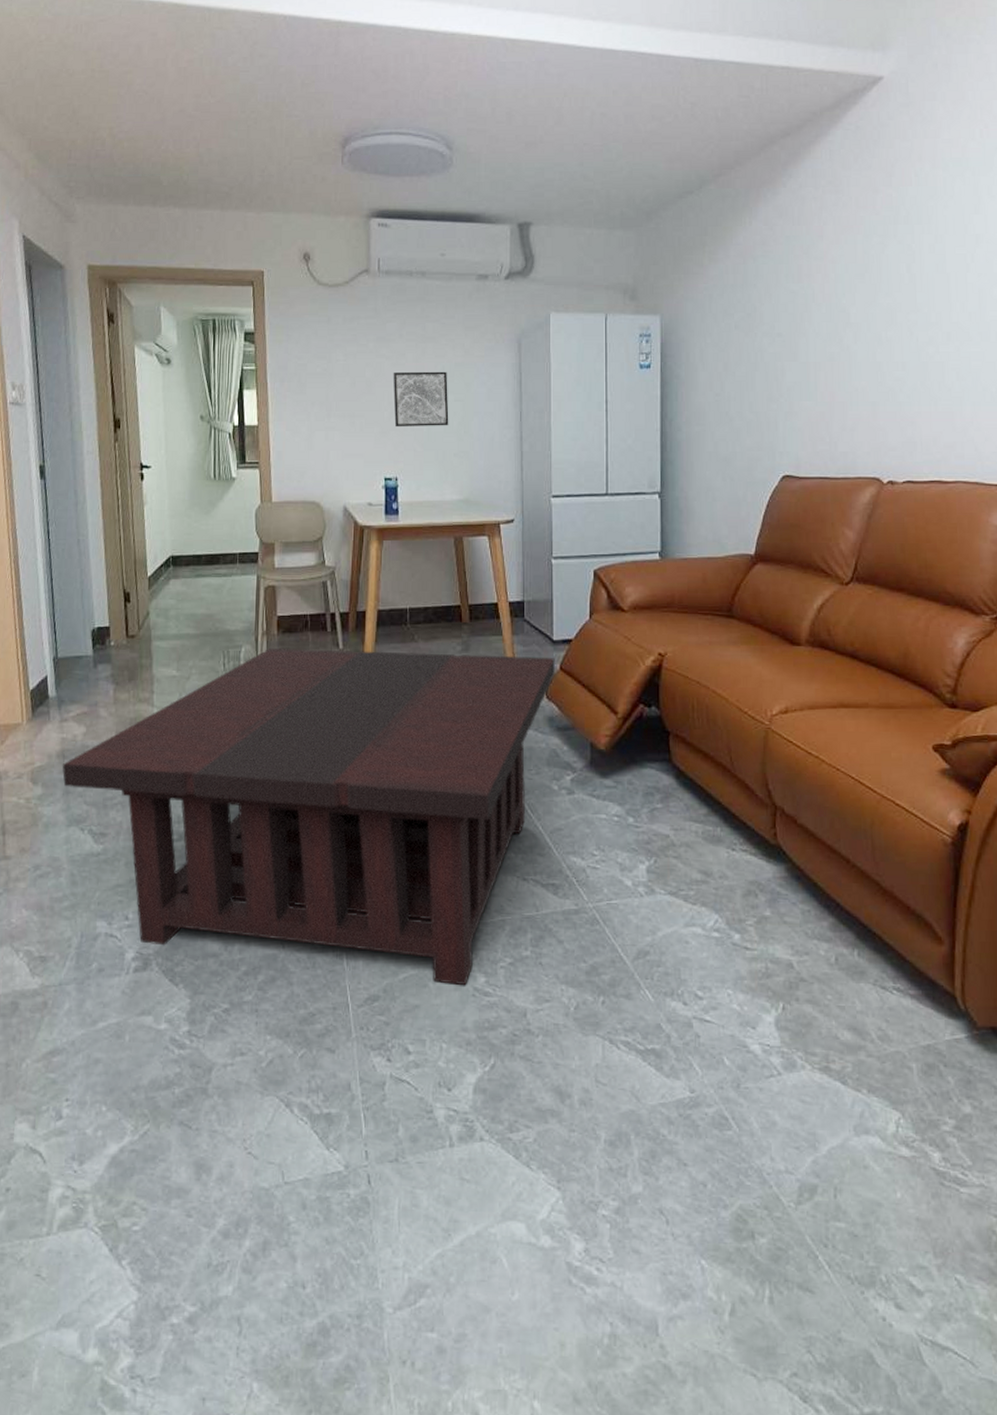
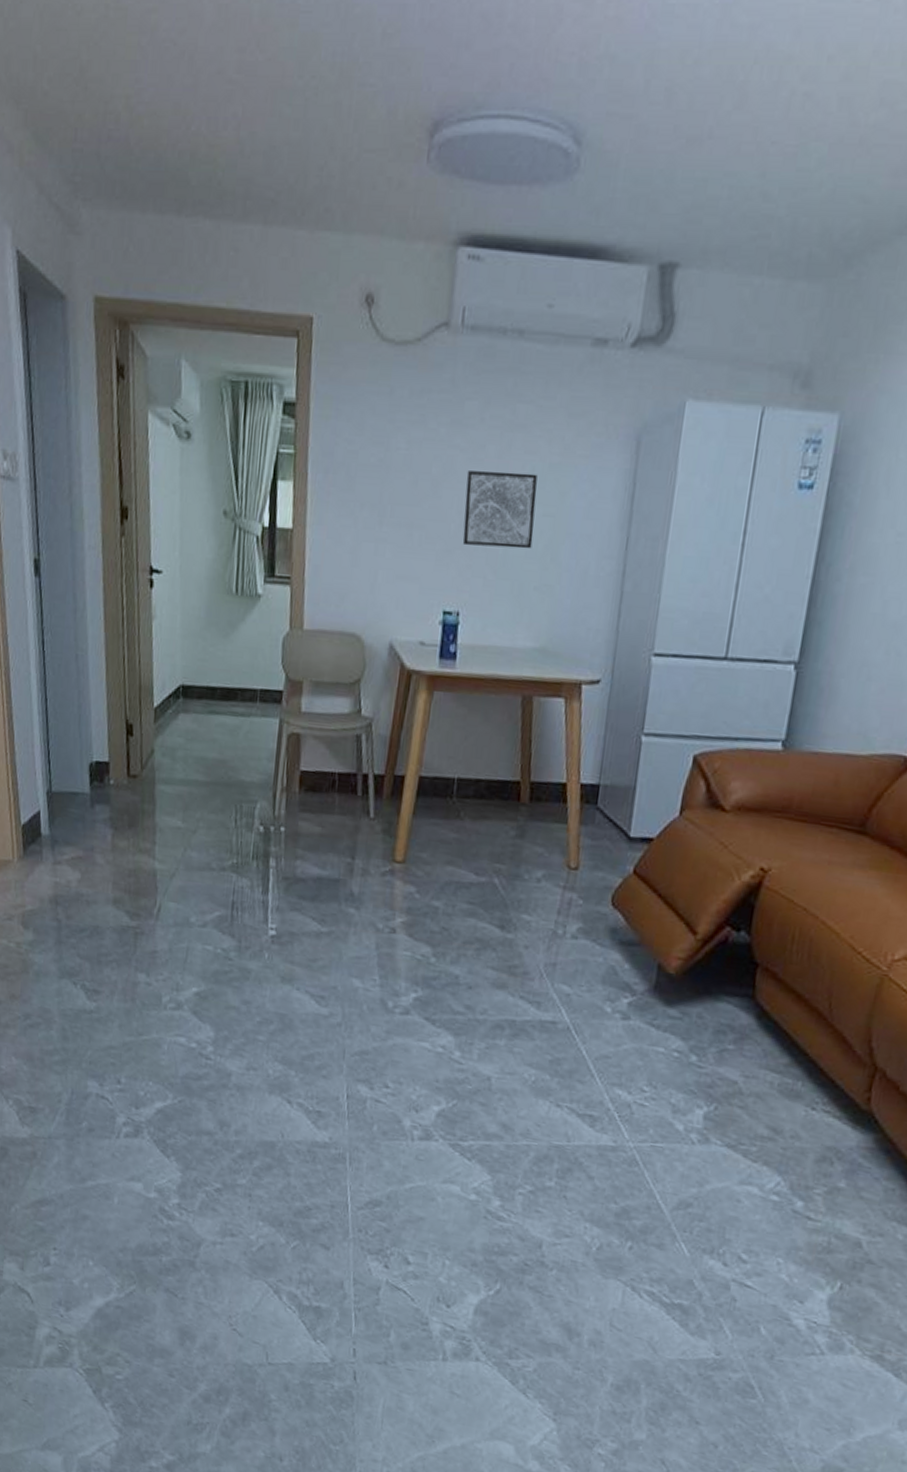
coffee table: present [62,647,556,986] -> none [54,807,629,1207]

